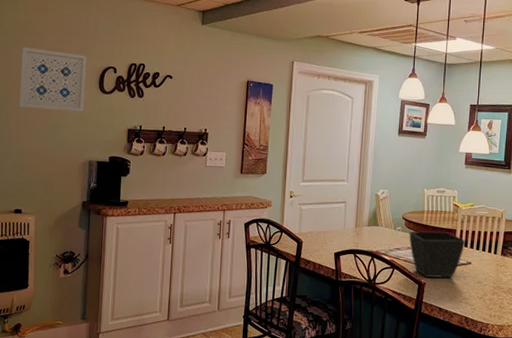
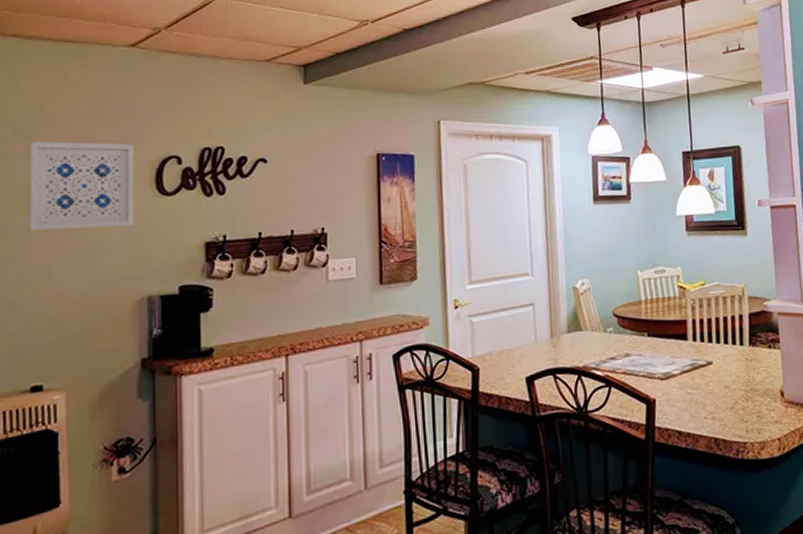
flower pot: present [409,231,466,278] -> none [624,325,701,392]

